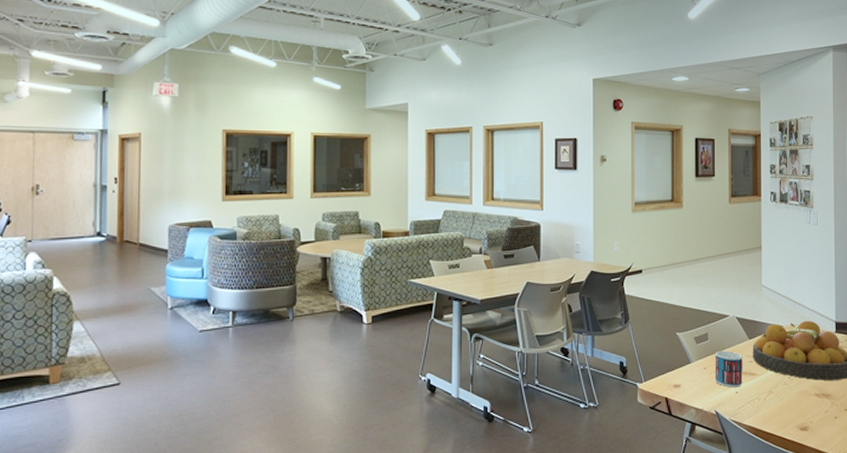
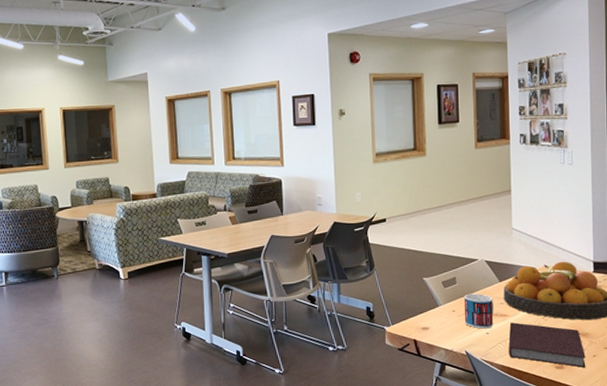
notebook: none [756,381,828,430] -> present [508,322,586,368]

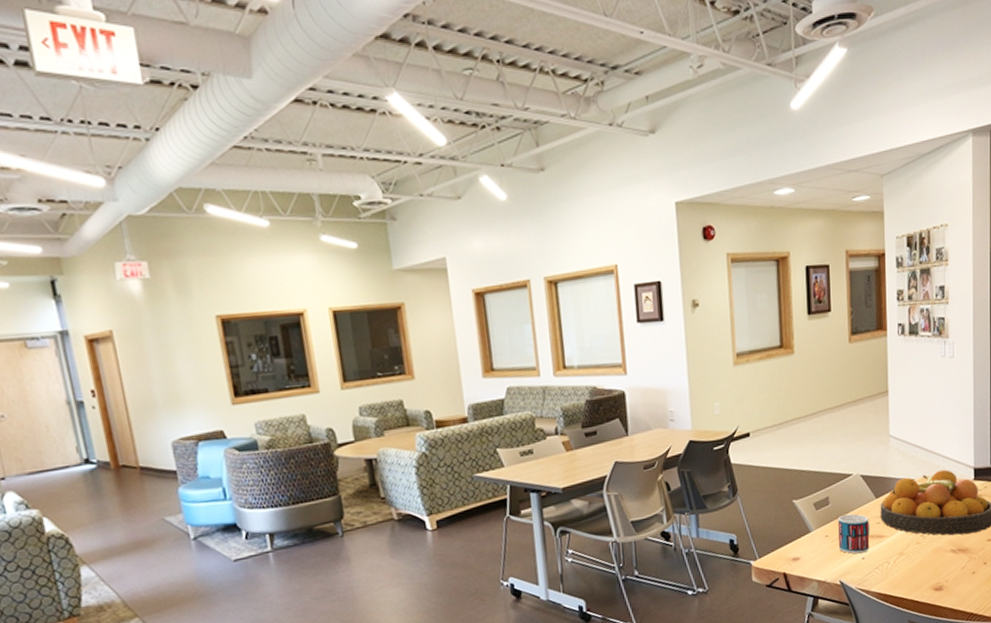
notebook: present [508,322,586,368] -> none [885,543,965,587]

